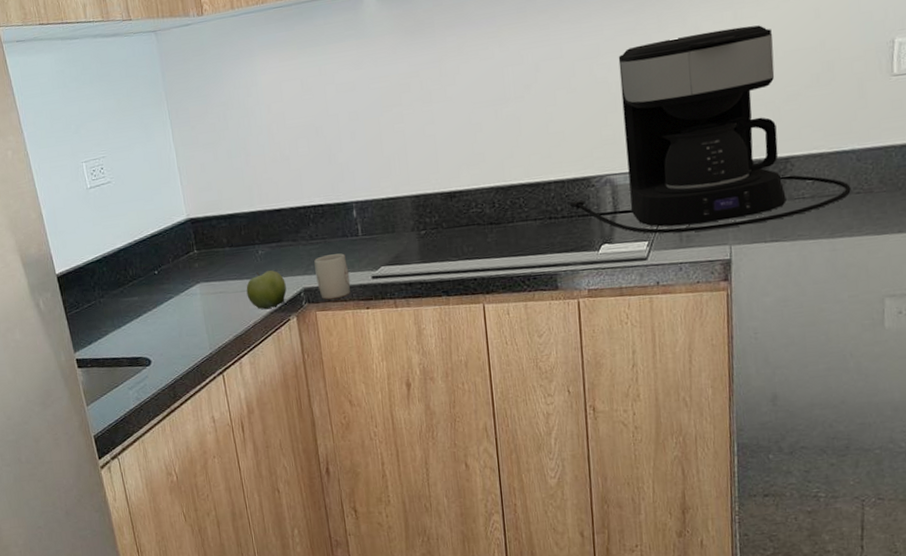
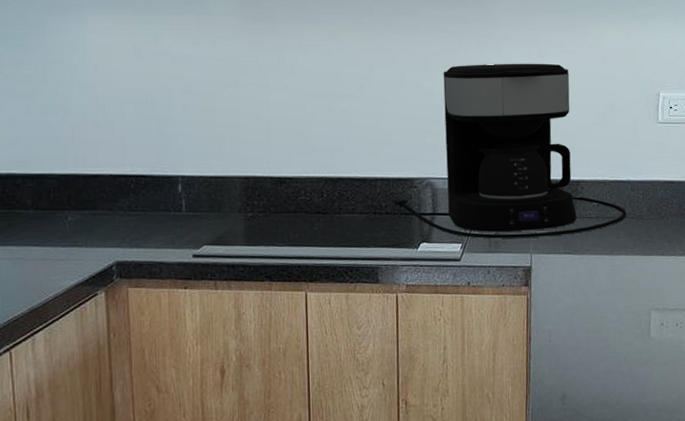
fruit: present [246,270,287,310] -> none [49,239,96,282]
mug: present [314,253,351,300] -> none [131,228,169,276]

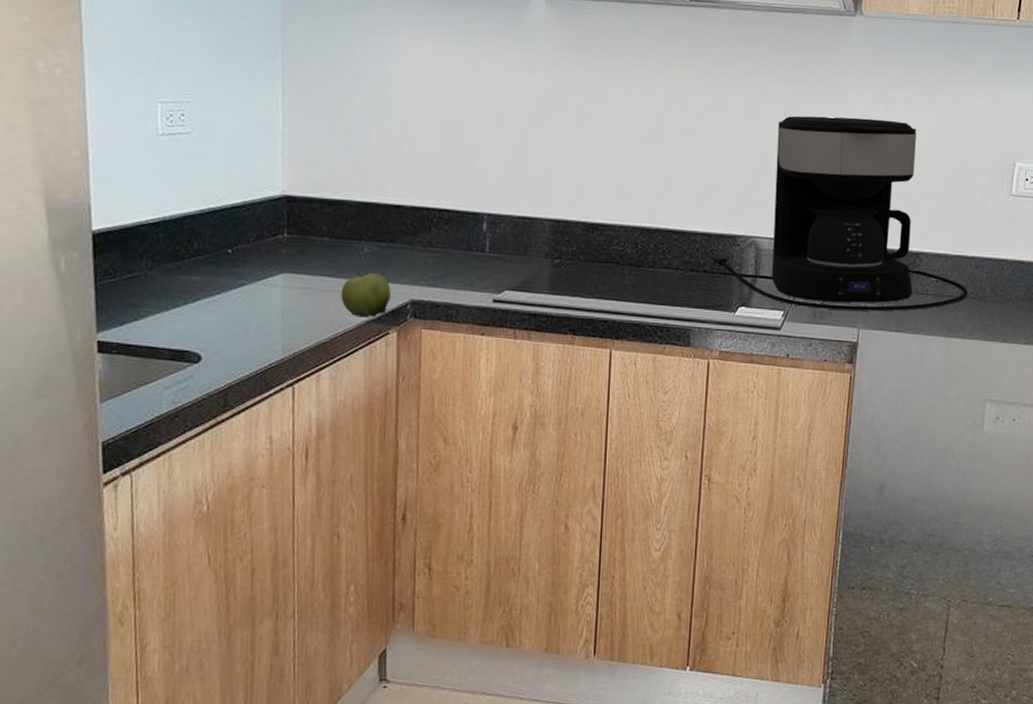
fruit: none [49,239,96,282] -> present [341,273,391,318]

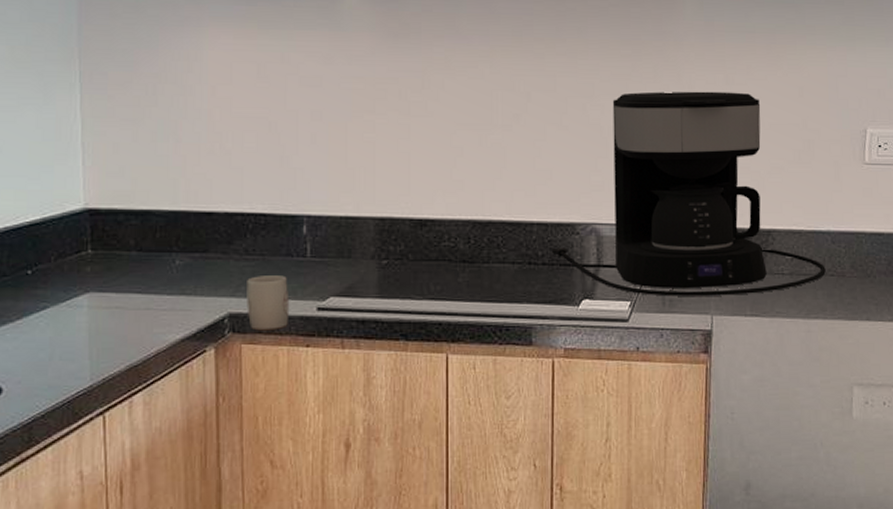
fruit: present [341,273,391,318] -> none [152,287,206,335]
mug: none [428,267,468,319] -> present [247,275,290,331]

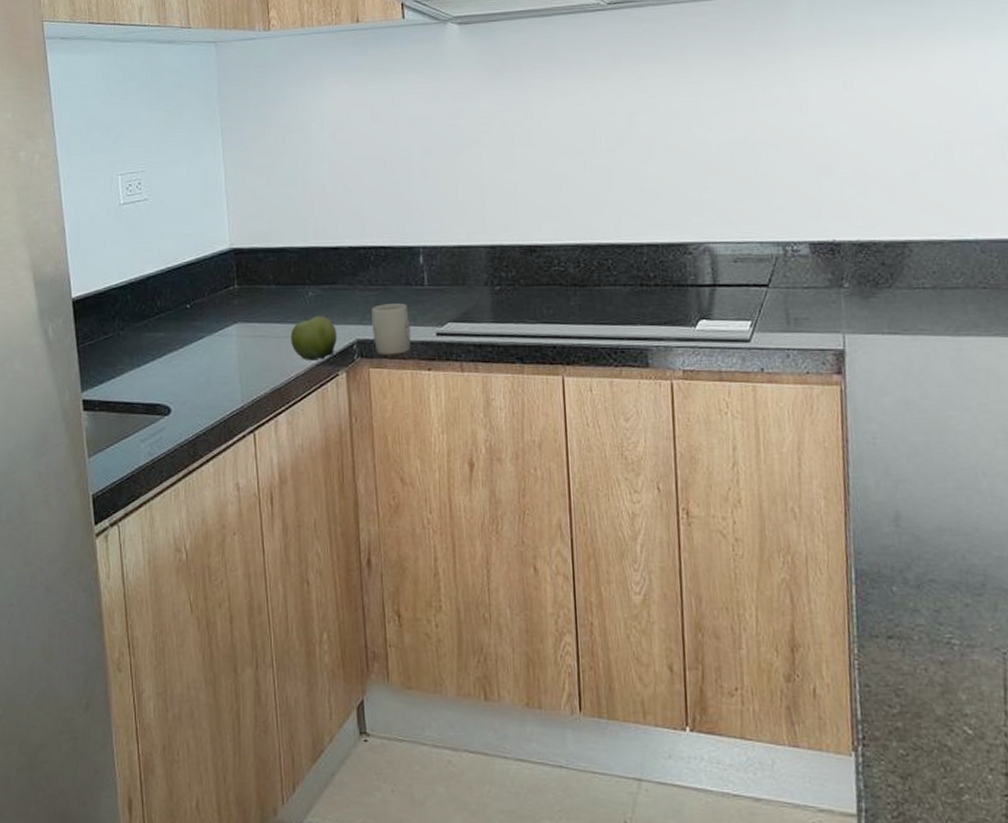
fruit: none [152,287,206,335] -> present [290,316,337,361]
coffee maker: present [551,91,826,297] -> none [663,97,976,315]

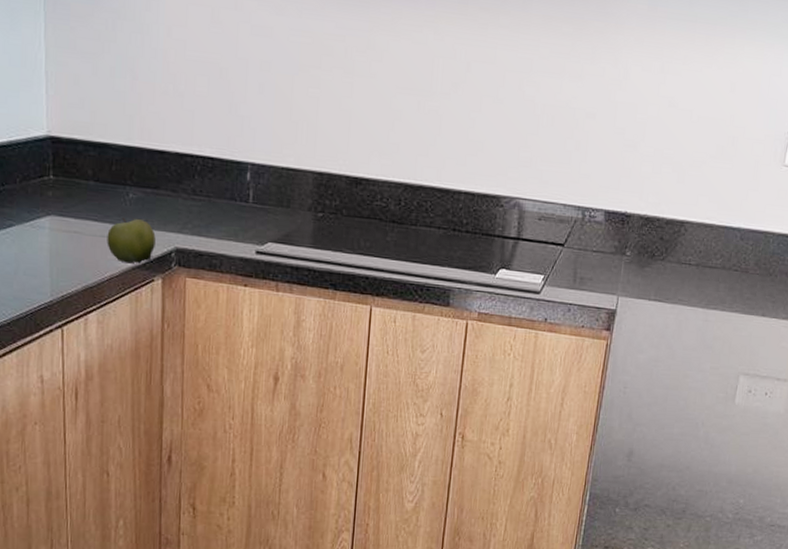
mug: present [371,303,411,356] -> none [192,216,232,269]

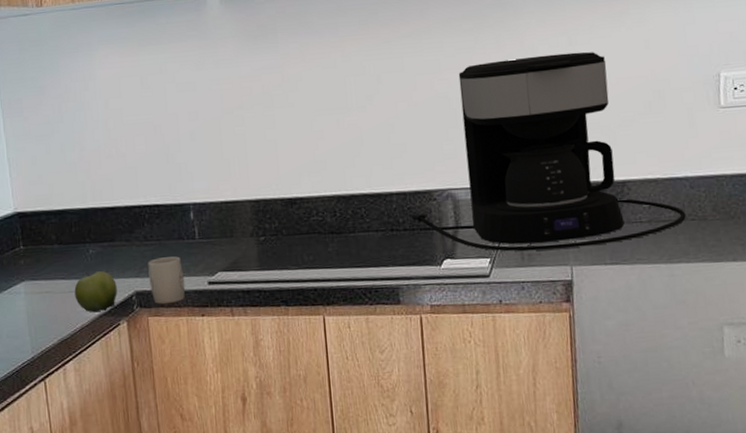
mug: none [192,216,232,269] -> present [148,256,186,305]
coffee maker: none [475,72,731,280] -> present [411,51,686,252]

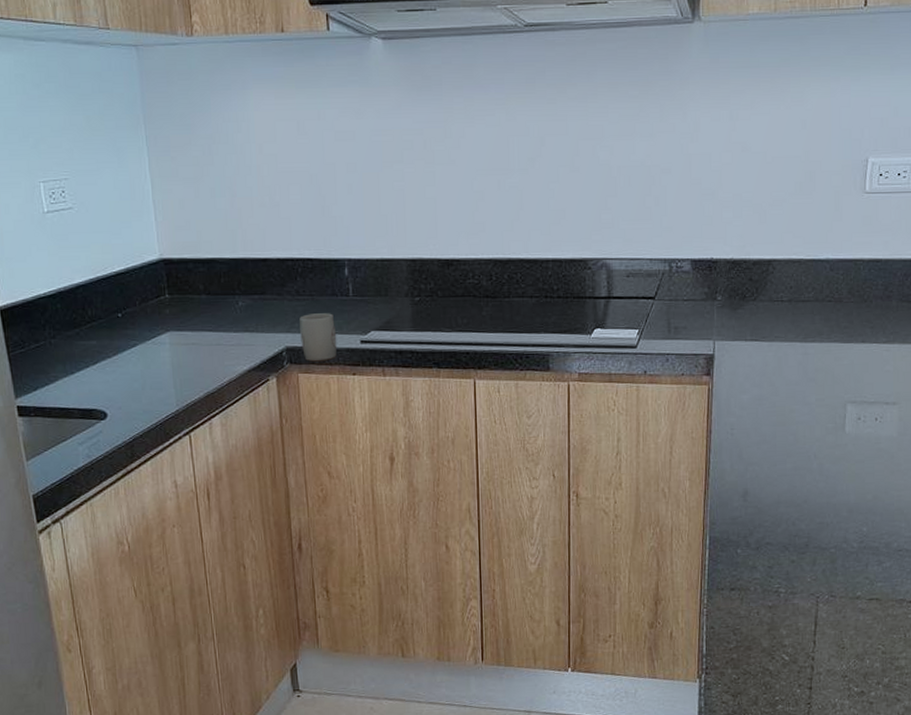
fruit: present [74,271,117,313] -> none [222,325,267,367]
coffee maker: present [411,51,686,252] -> none [565,127,824,324]

